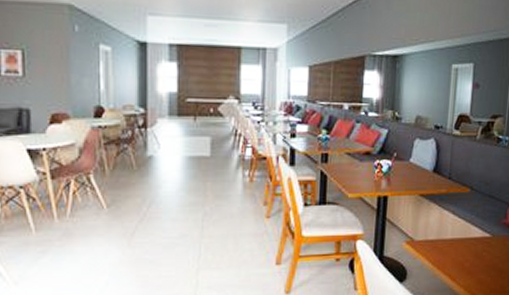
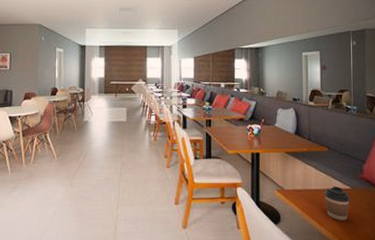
coffee cup: none [460,234,490,274] -> present [324,186,351,221]

